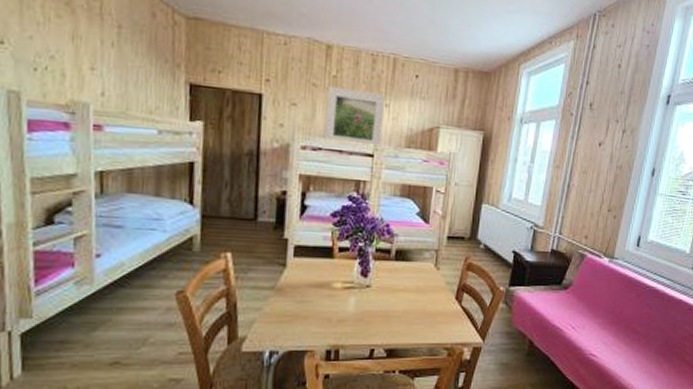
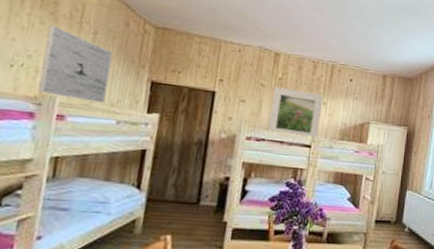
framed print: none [66,18,143,110] -> present [37,24,113,103]

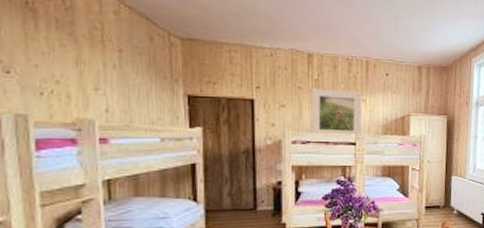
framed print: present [37,24,113,103] -> none [70,46,146,122]

